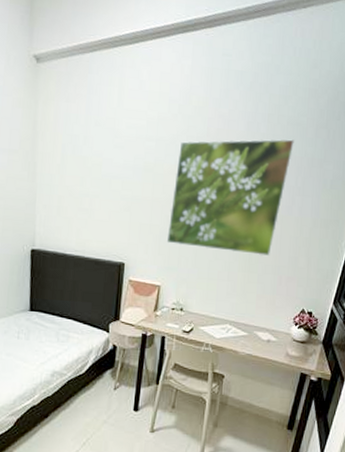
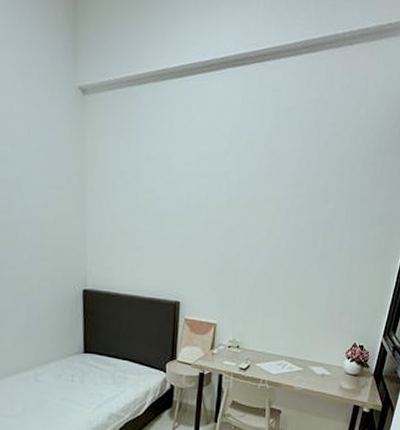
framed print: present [166,139,294,256] -> none [221,175,344,292]

